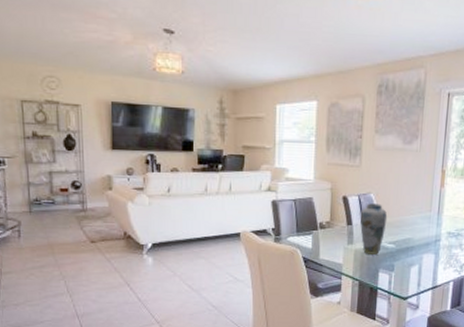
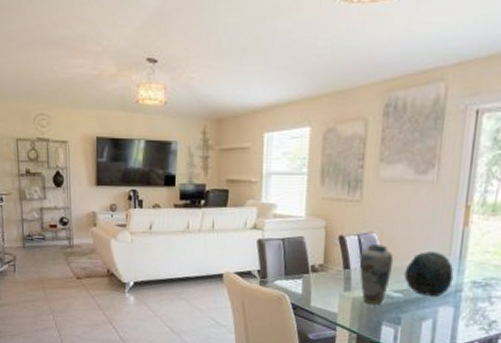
decorative bowl: none [396,209,434,247] -> present [404,252,454,297]

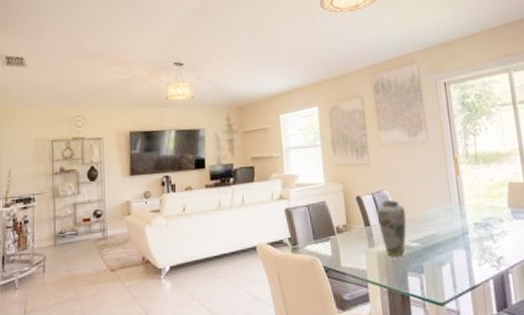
decorative bowl: present [404,252,454,297] -> none [417,201,459,243]

